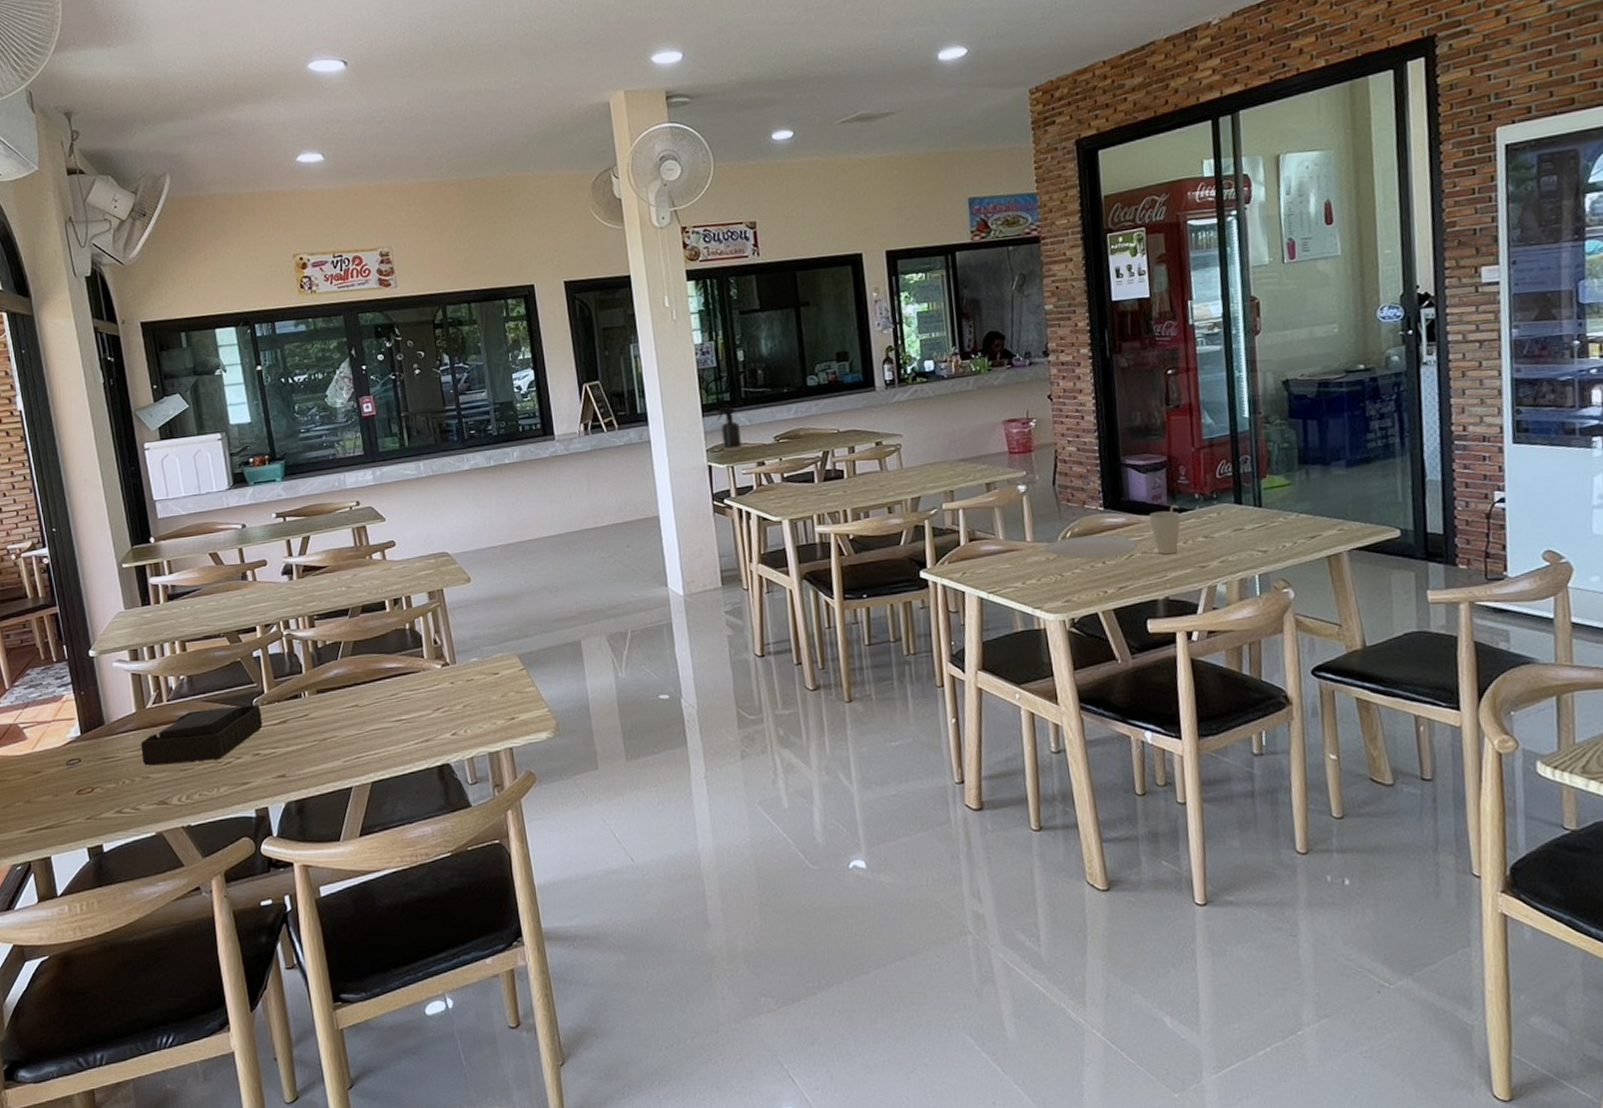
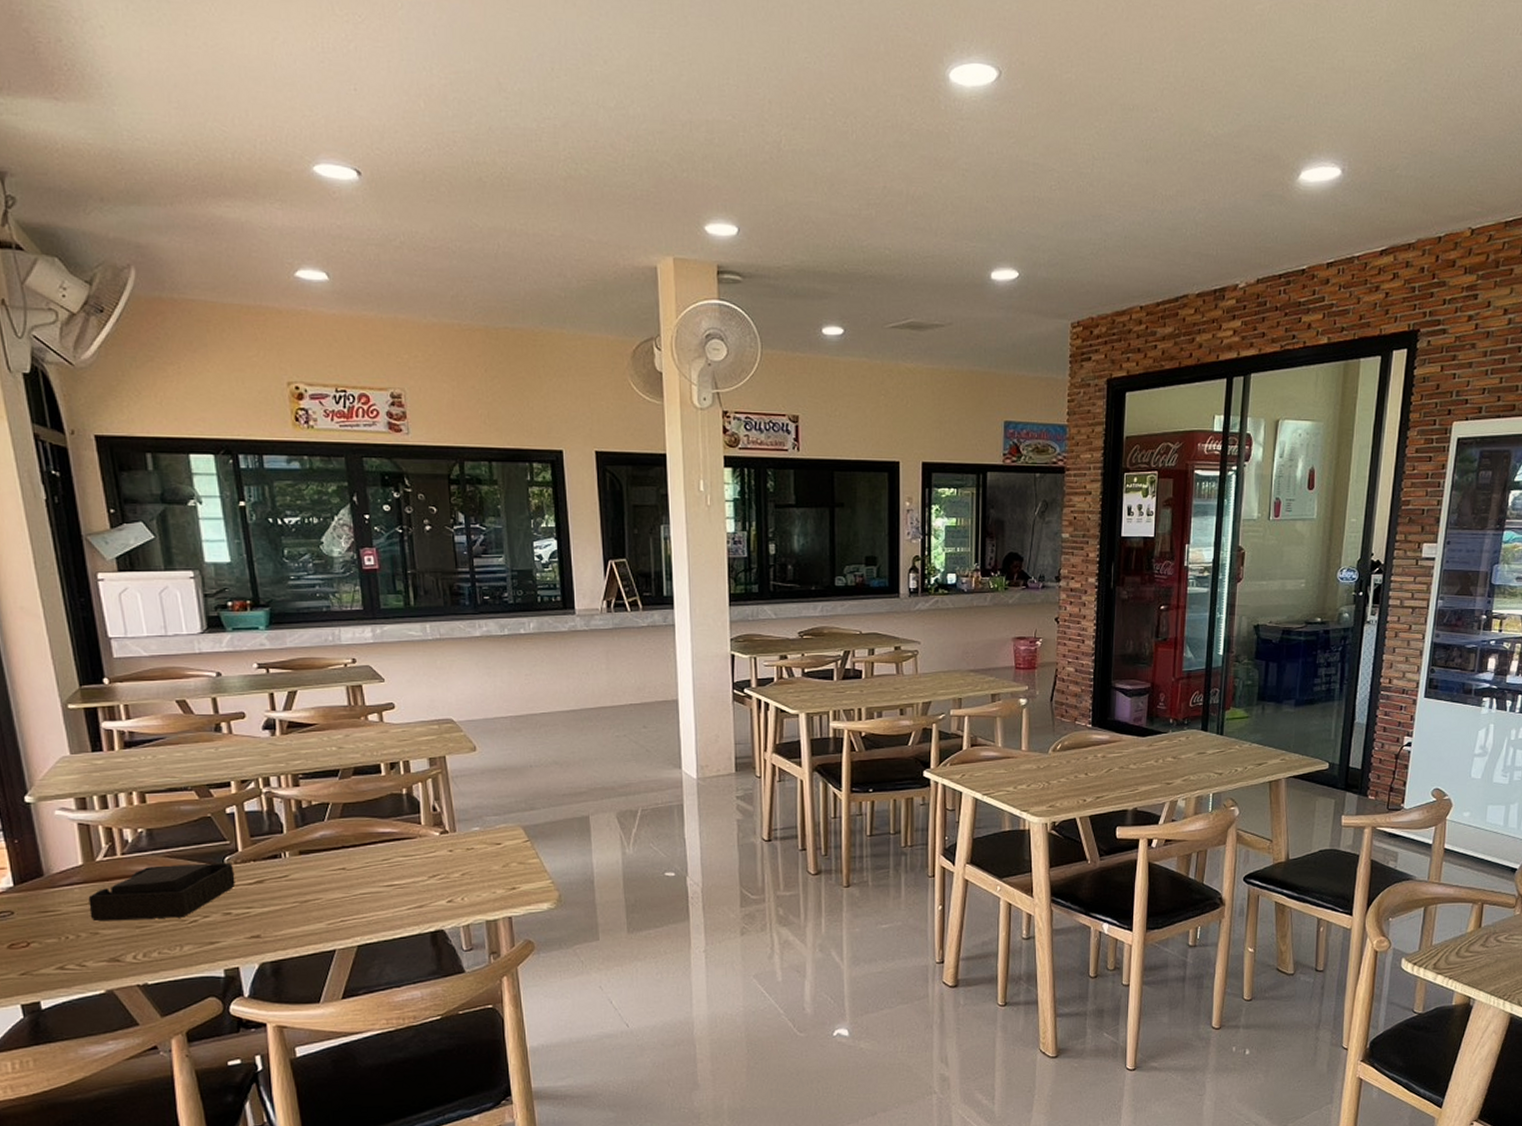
spray bottle: present [717,407,742,453] -> none [744,599,766,643]
plate: present [1045,535,1138,560] -> none [1037,749,1117,771]
cup: present [1149,505,1180,555] -> none [1129,728,1156,771]

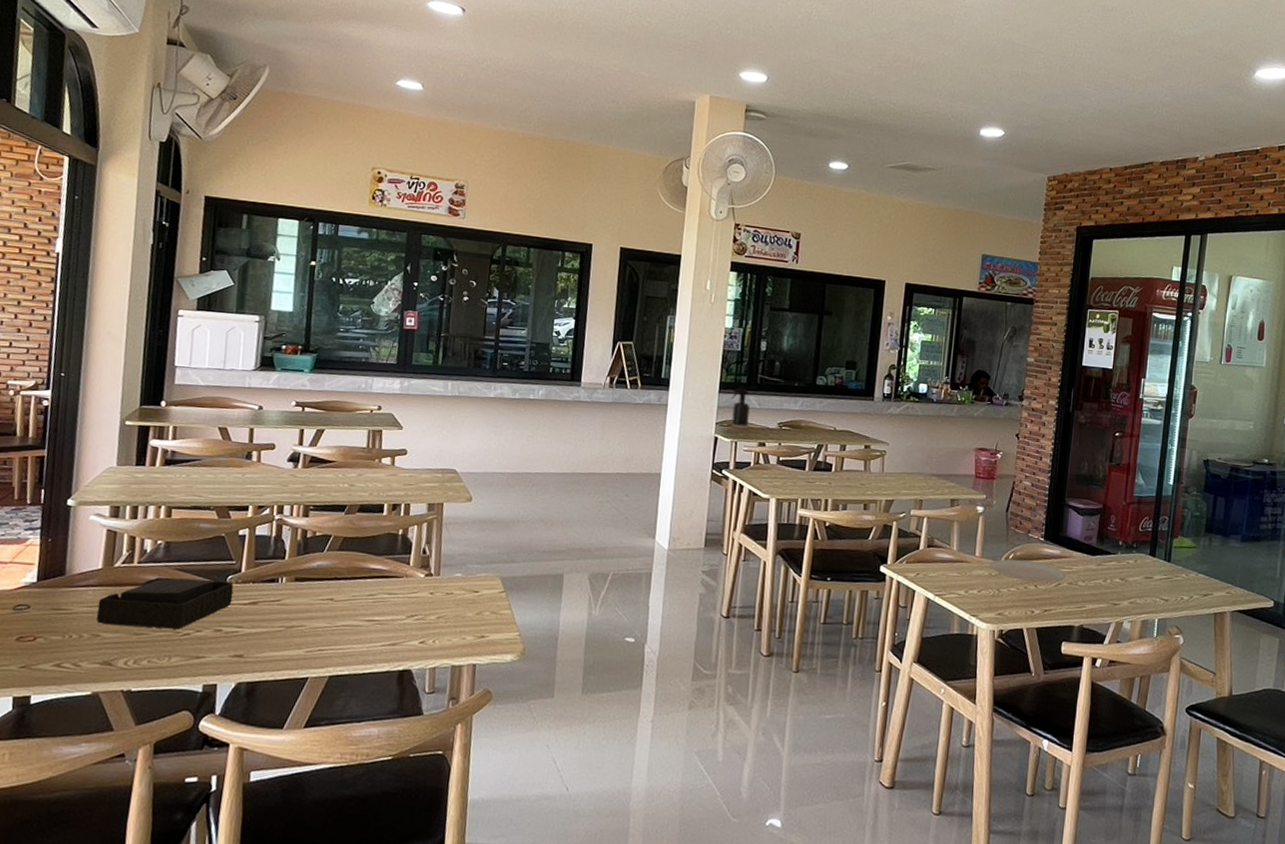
spray bottle: none [744,599,766,643] -> present [731,388,750,430]
plate: none [1037,749,1117,771] -> present [990,559,1066,583]

